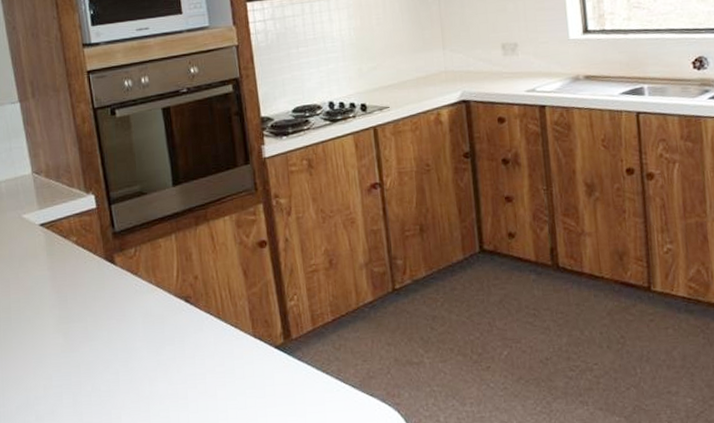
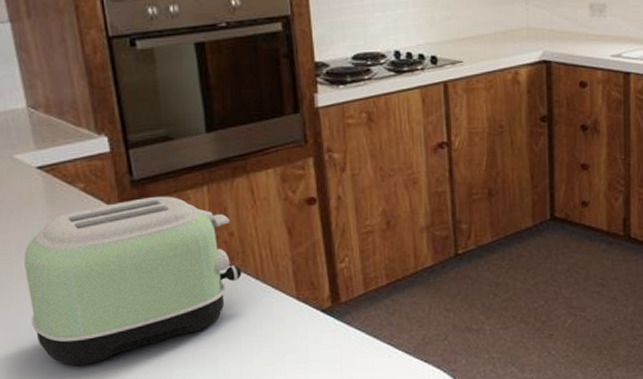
toaster: none [30,245,206,403] -> present [24,196,242,366]

